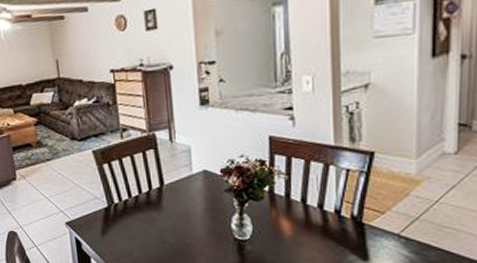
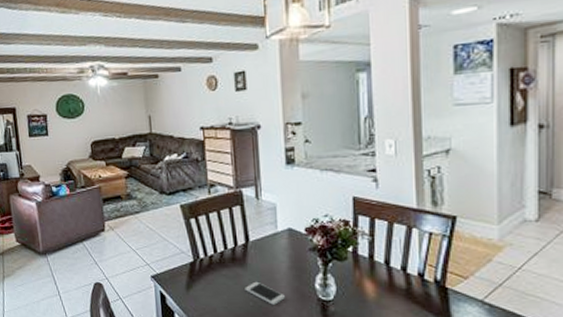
smartphone: none [160,224,201,246] -> present [245,281,285,305]

